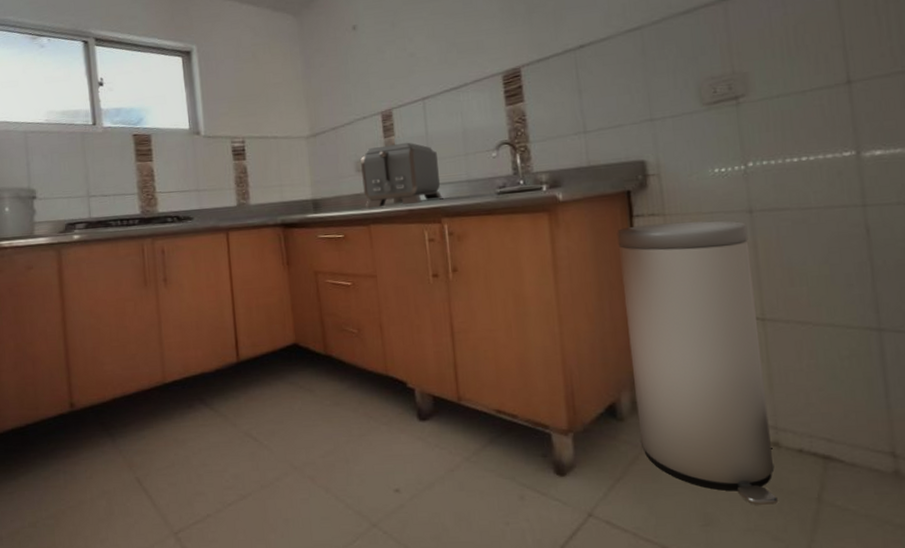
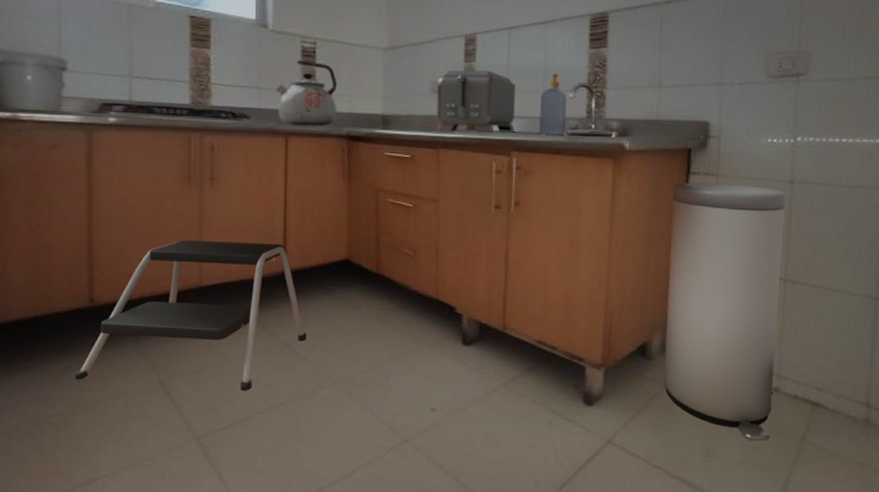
step stool: none [62,335,266,483] -> present [74,239,307,391]
kettle: none [213,159,271,221] -> present [276,60,337,127]
soap bottle: none [463,135,493,197] -> present [538,73,567,135]

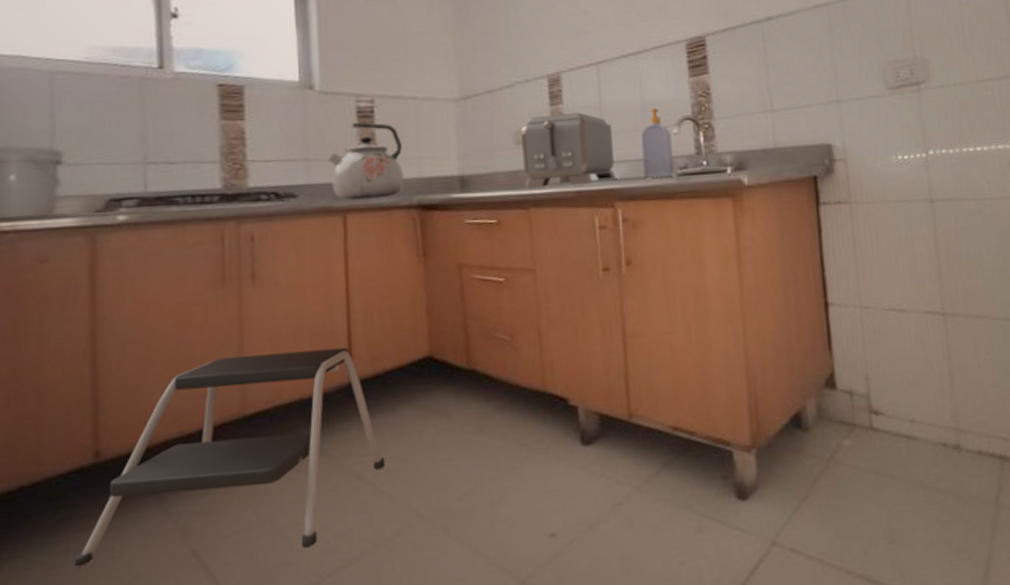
pedal bin: present [663,182,786,441] -> none [803,210,959,515]

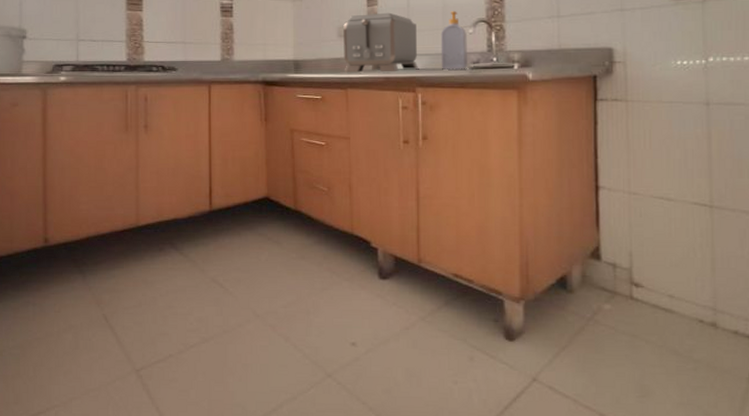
step stool: present [73,347,385,568] -> none [31,183,233,325]
kettle: present [328,122,405,200] -> none [199,15,254,74]

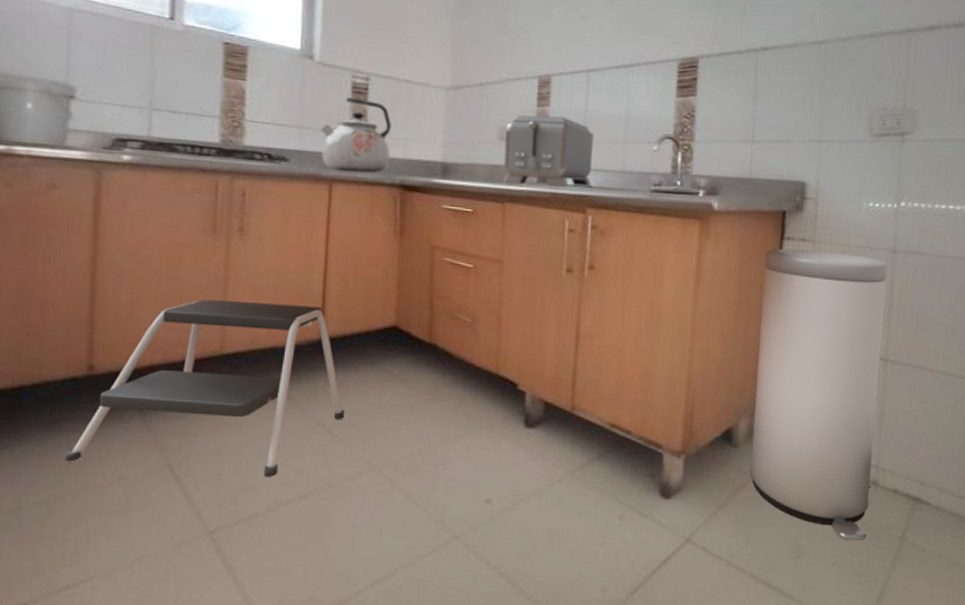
step stool: none [31,183,233,325] -> present [65,299,345,477]
kettle: none [199,15,254,74] -> present [320,97,391,173]
soap bottle: present [440,11,467,70] -> none [618,122,651,192]
pedal bin: none [581,109,711,381] -> present [749,248,888,541]

